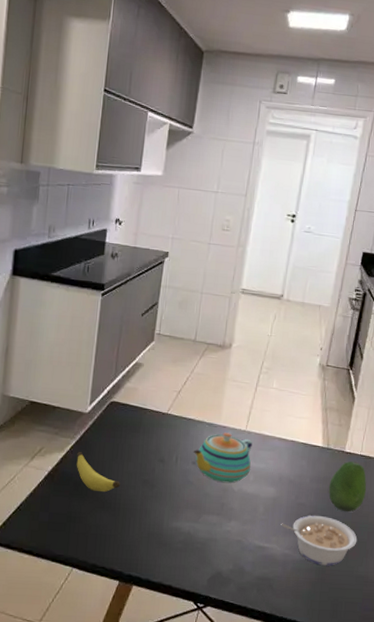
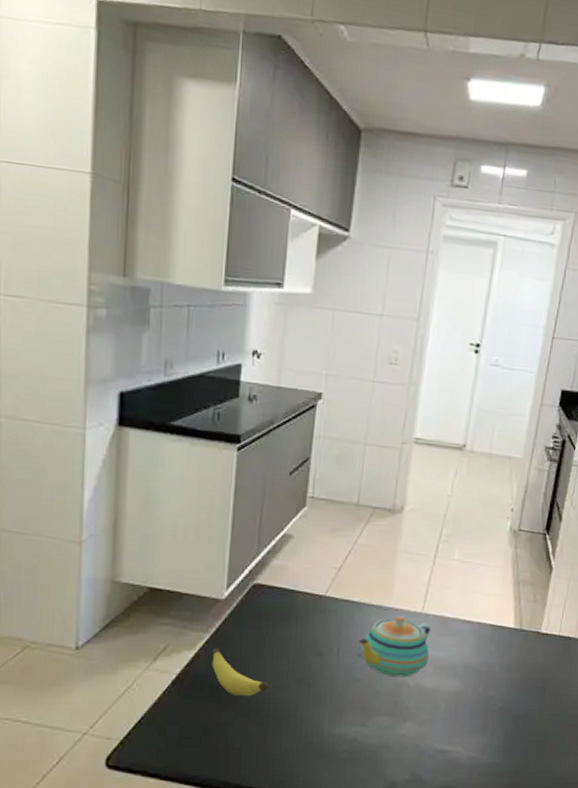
legume: present [281,515,357,566] -> none [466,709,556,768]
fruit: present [328,461,367,512] -> none [521,644,566,704]

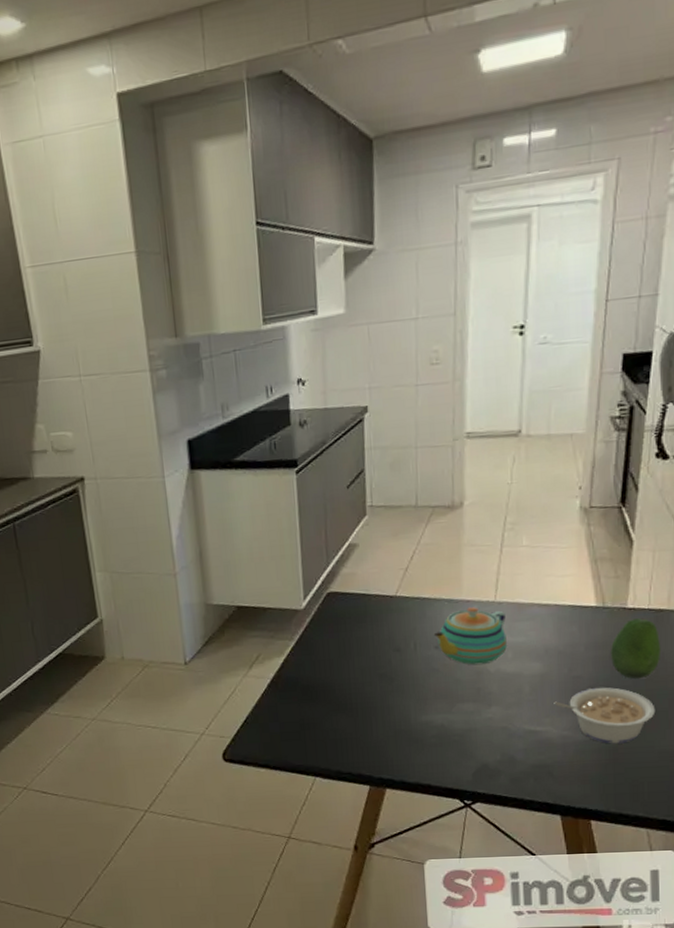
banana: present [212,648,269,696] -> none [299,653,354,693]
legume: none [466,709,556,768] -> present [554,687,656,744]
fruit: none [521,644,566,704] -> present [610,618,661,679]

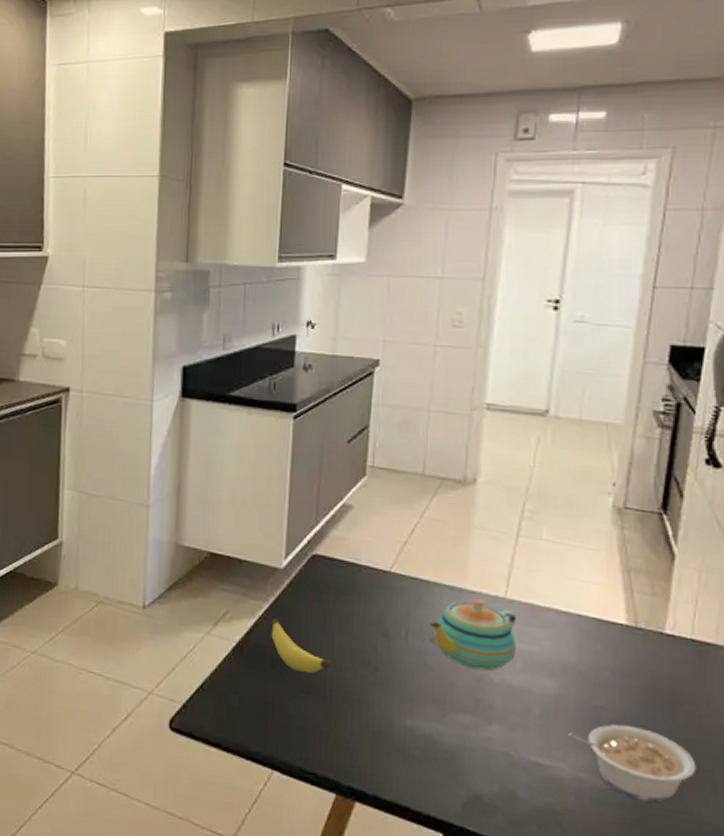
banana: none [299,653,354,693] -> present [271,619,331,673]
fruit: present [610,618,661,679] -> none [641,648,706,724]

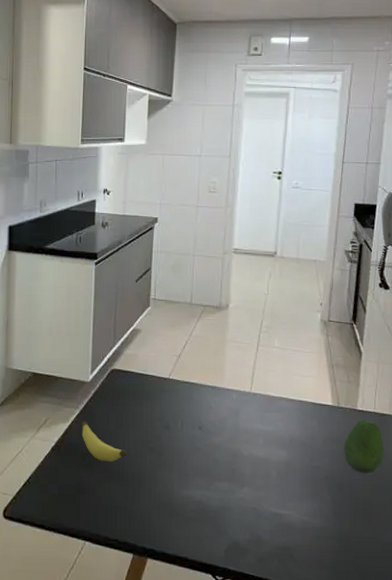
teapot: present [429,599,516,671] -> none [198,395,259,448]
legume: present [568,724,696,803] -> none [296,478,380,533]
fruit: none [641,648,706,724] -> present [343,420,385,474]

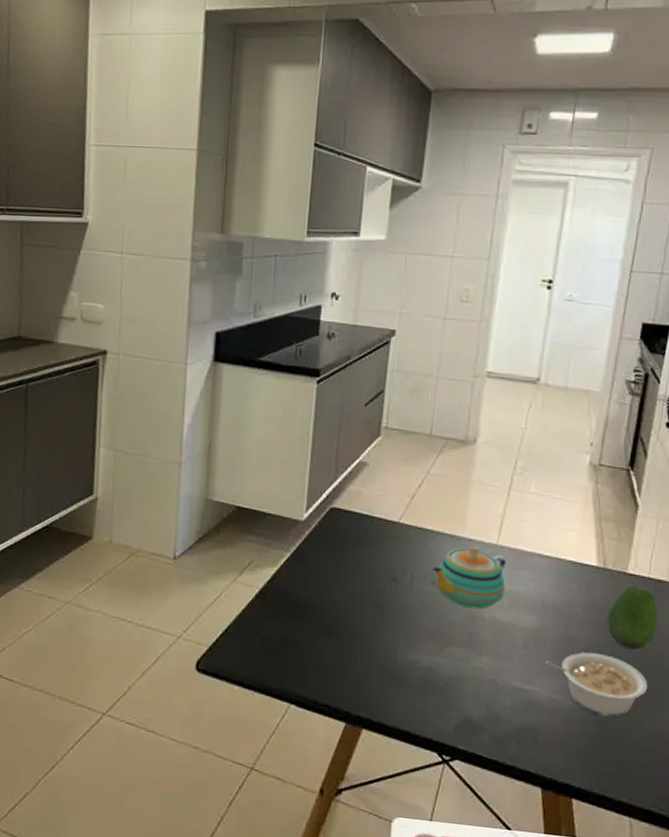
banana: present [82,422,127,461] -> none [291,567,344,615]
teapot: none [198,395,259,448] -> present [431,546,506,610]
legume: none [296,478,380,533] -> present [546,652,648,718]

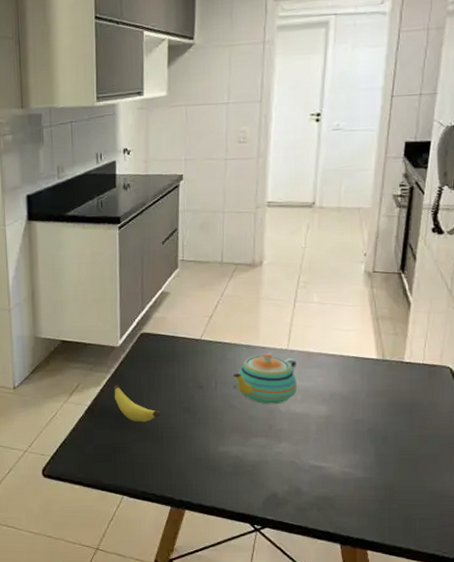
banana: none [291,567,344,615] -> present [114,385,161,422]
legume: present [546,652,648,718] -> none [337,430,428,482]
fruit: present [607,585,658,650] -> none [388,372,434,426]

